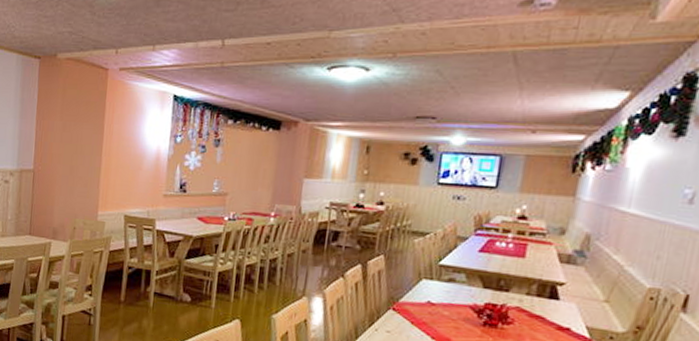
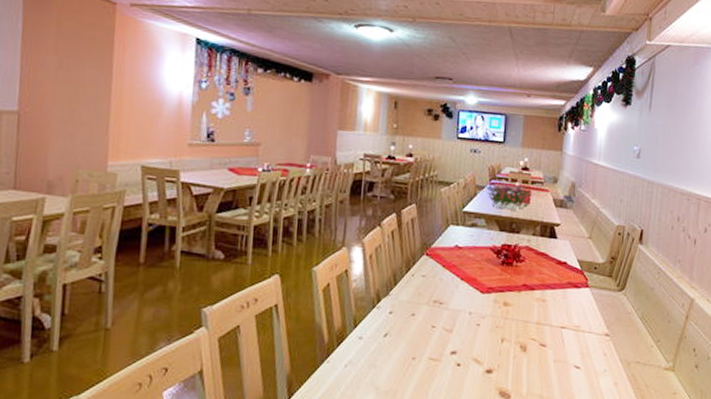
flower arrangement: none [470,233,530,266] -> present [486,182,533,211]

